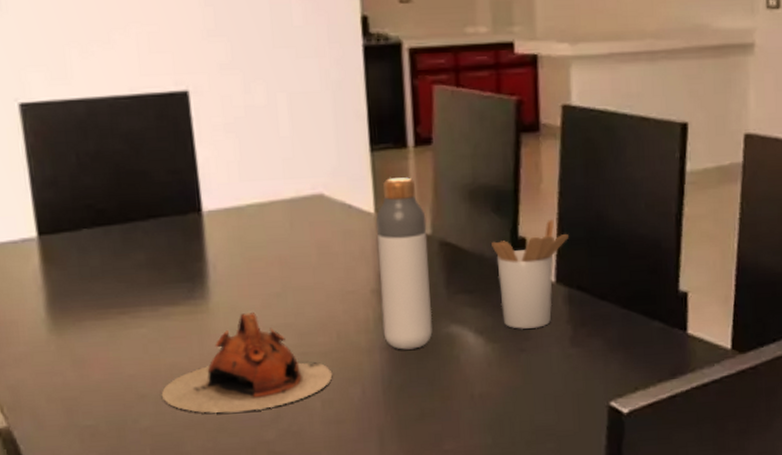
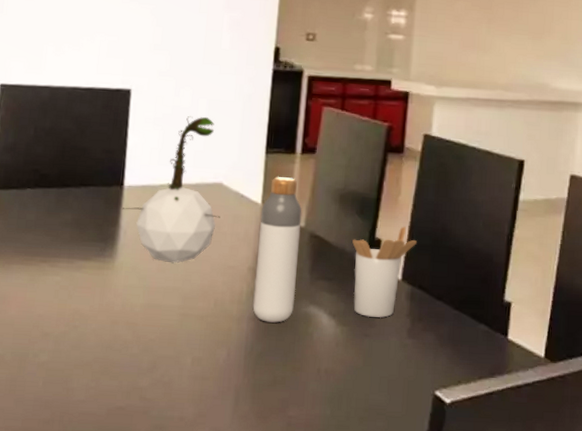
teapot: present [161,313,333,414] -> none [61,274,206,360]
plant: none [205,114,328,297] -> present [122,116,220,264]

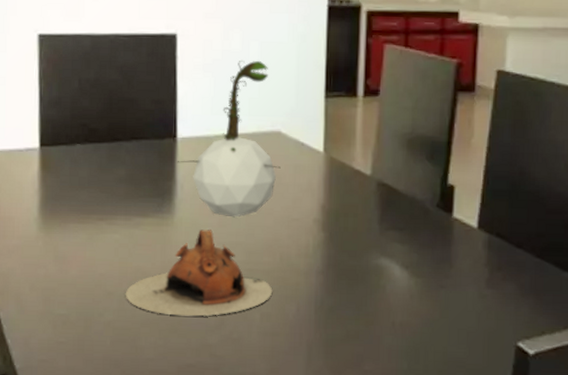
teapot: none [61,274,206,360] -> present [125,229,273,317]
bottle: present [252,177,302,323] -> none [320,122,368,276]
utensil holder: present [352,226,418,318] -> none [423,171,494,268]

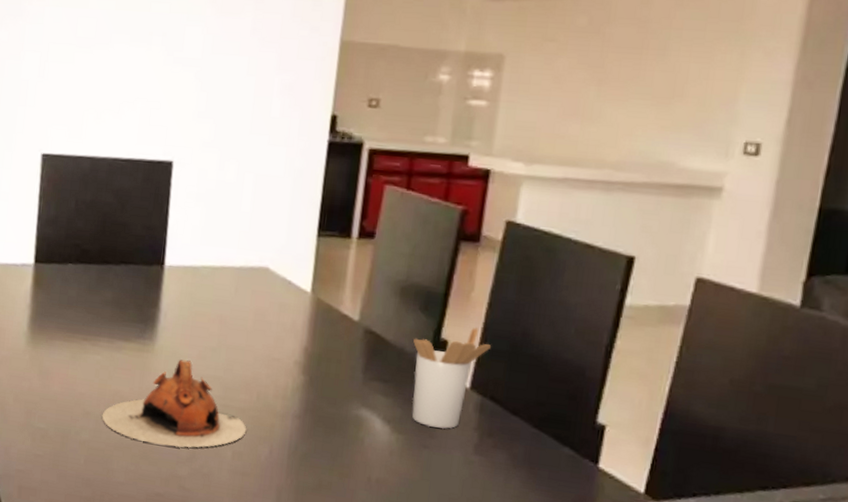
plant: present [177,60,281,218] -> none [162,192,266,351]
utensil holder: none [423,171,494,268] -> present [411,327,492,429]

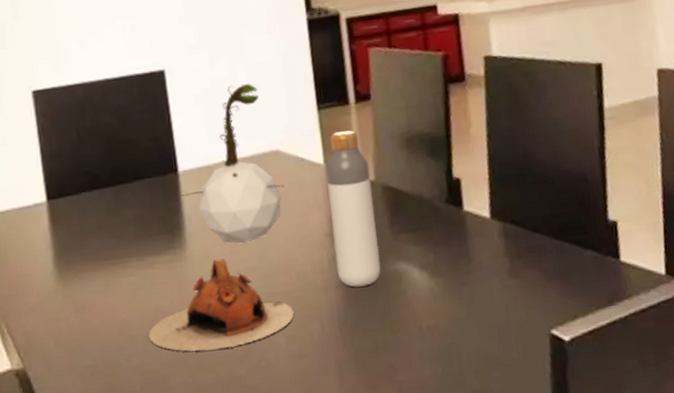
plant: none [162,192,266,351] -> present [181,83,284,243]
bottle: none [298,263,357,424] -> present [325,130,381,287]
utensil holder: present [411,327,492,429] -> none [429,160,500,264]

